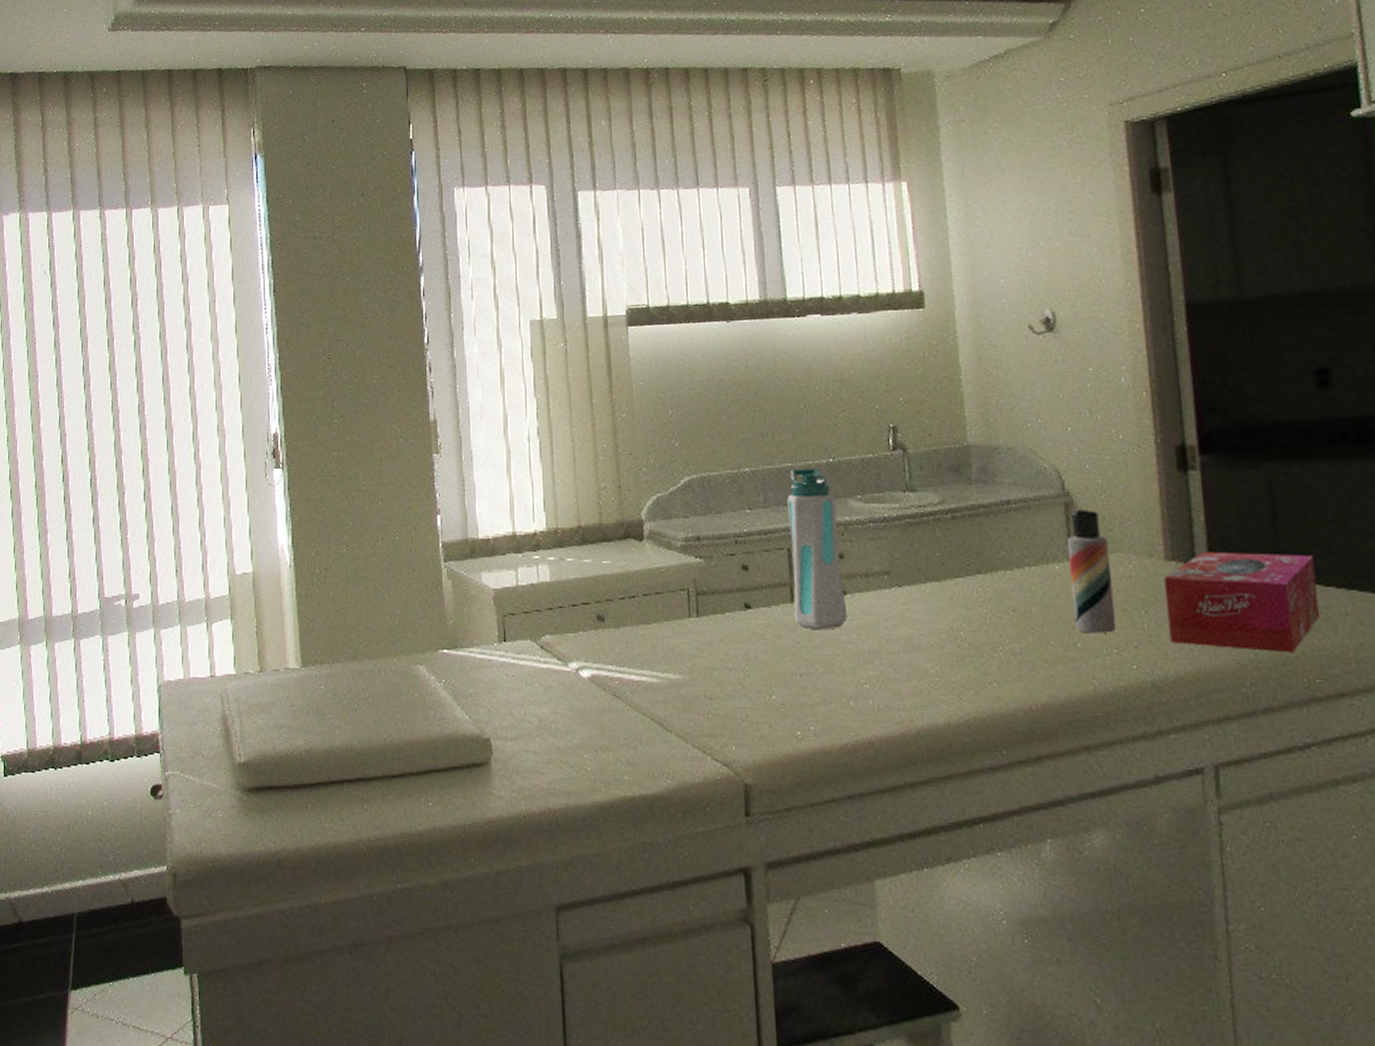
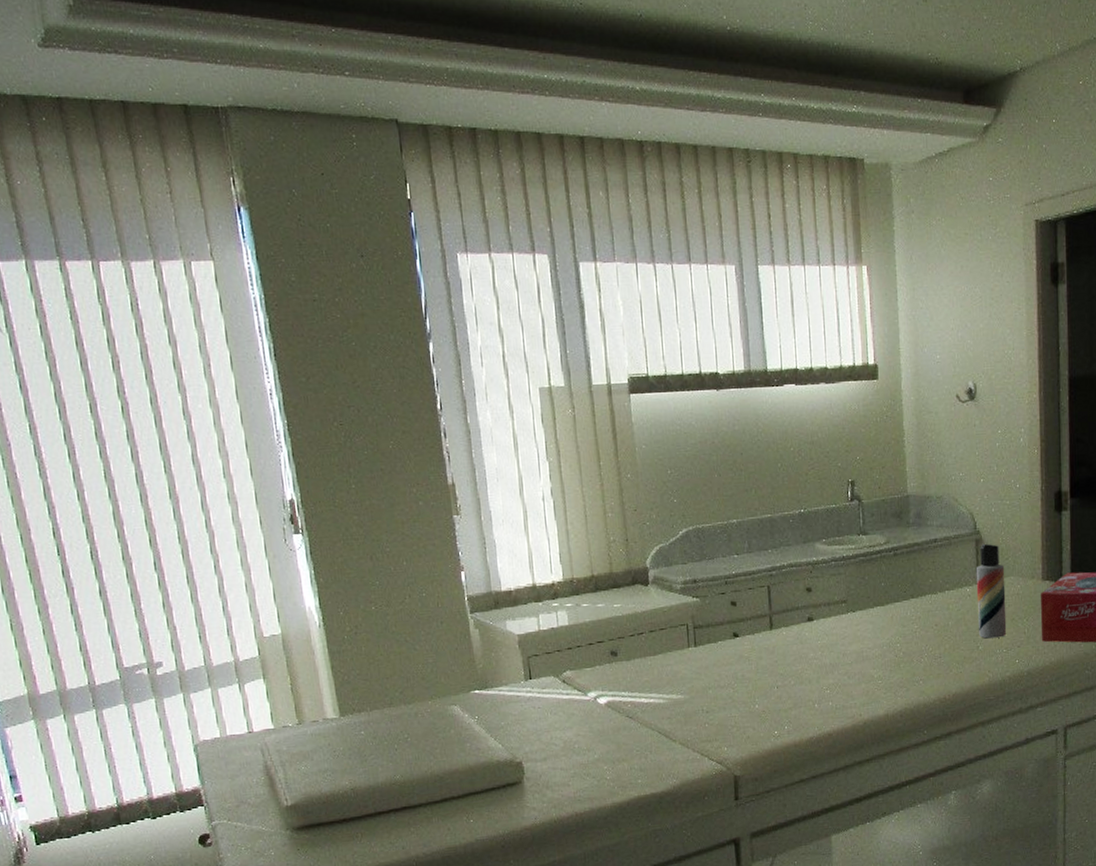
water bottle: present [787,468,848,630] -> none [767,517,814,651]

